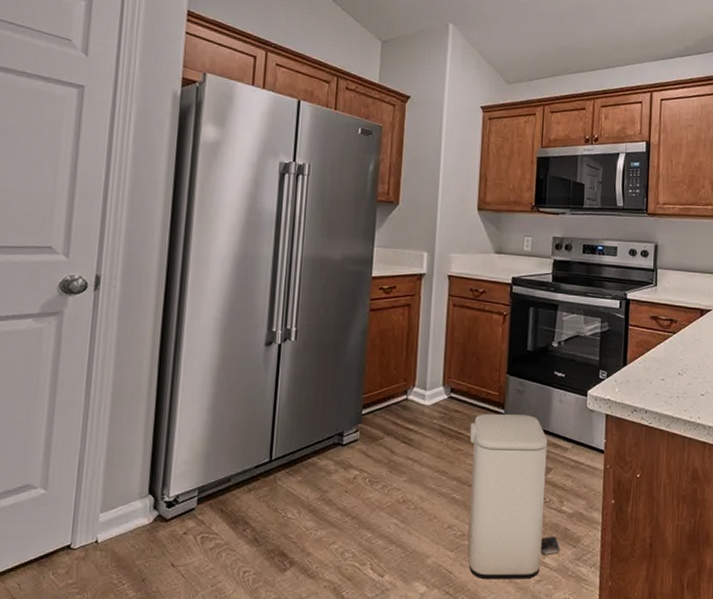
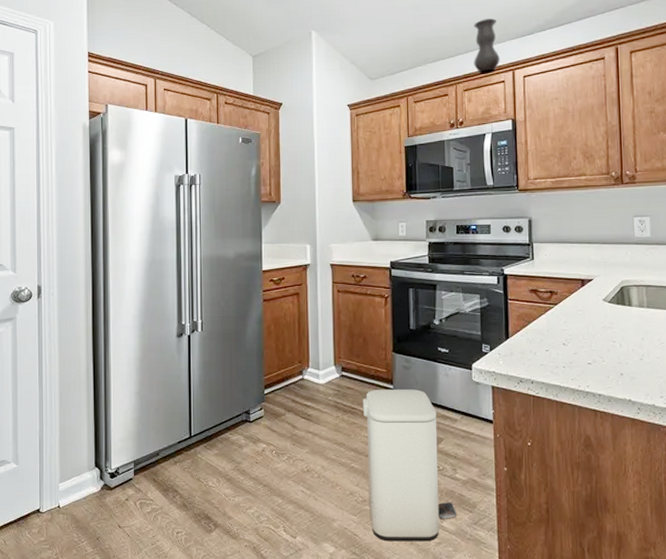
vase: none [613,36,640,93] -> present [474,18,500,74]

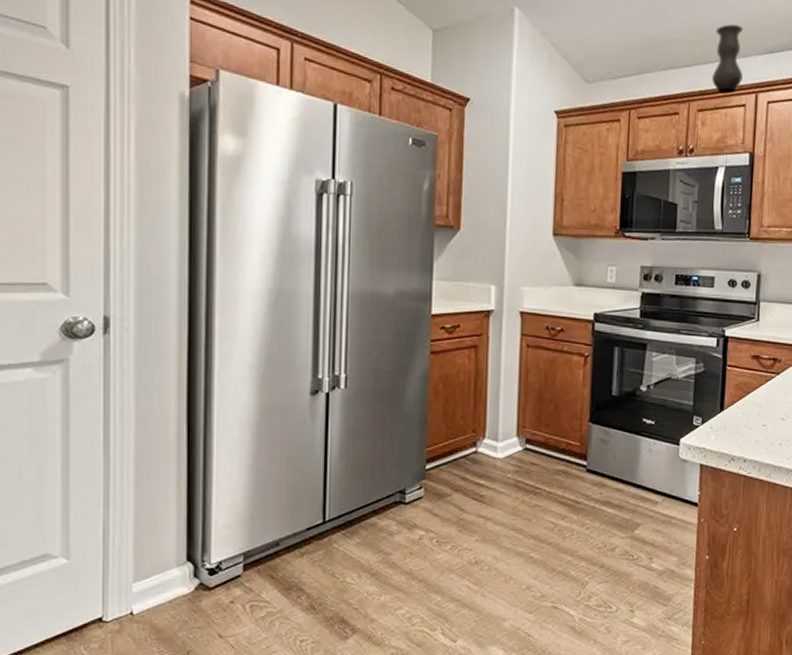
pedal bin: present [362,389,458,542] -> none [548,466,650,642]

